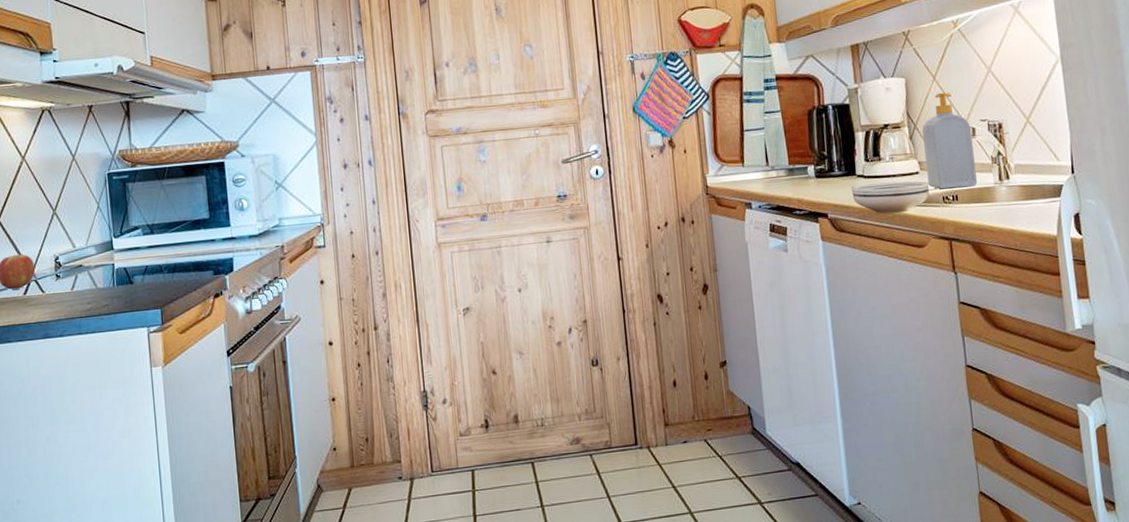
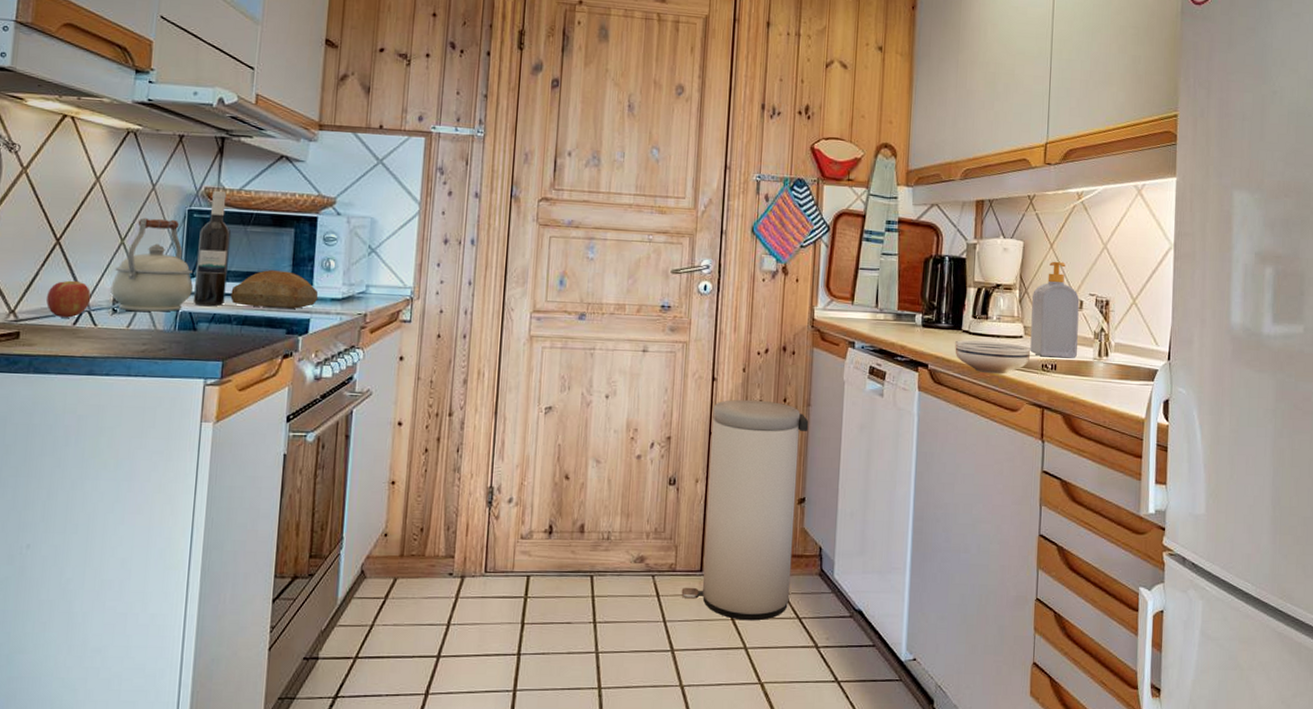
kettle: none [51,184,124,275] -> present [110,217,194,312]
wine bottle: none [121,151,154,261] -> present [192,190,232,306]
bread: none [158,216,237,255] -> present [230,270,319,309]
pedal bin: none [620,272,727,487] -> present [681,399,809,621]

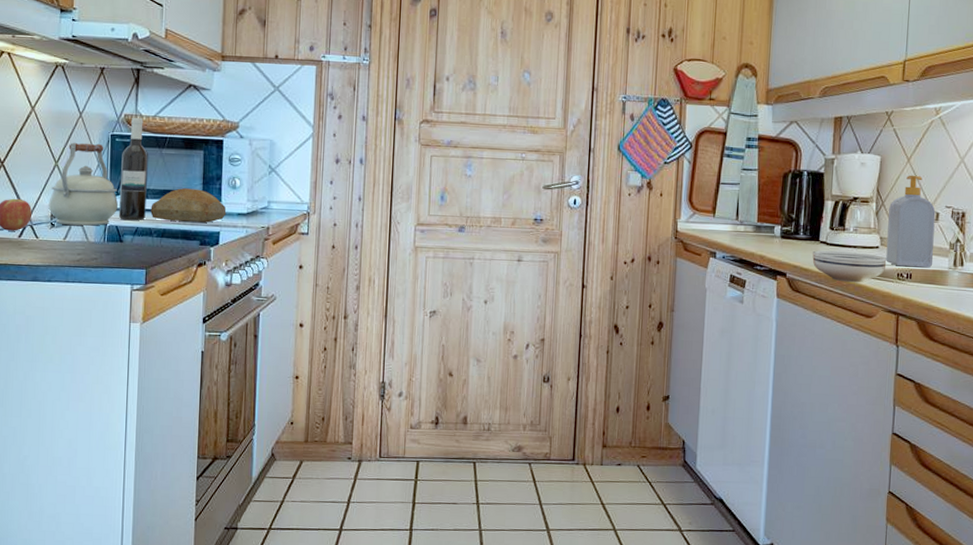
pedal bin: present [681,399,809,621] -> none [555,305,673,506]

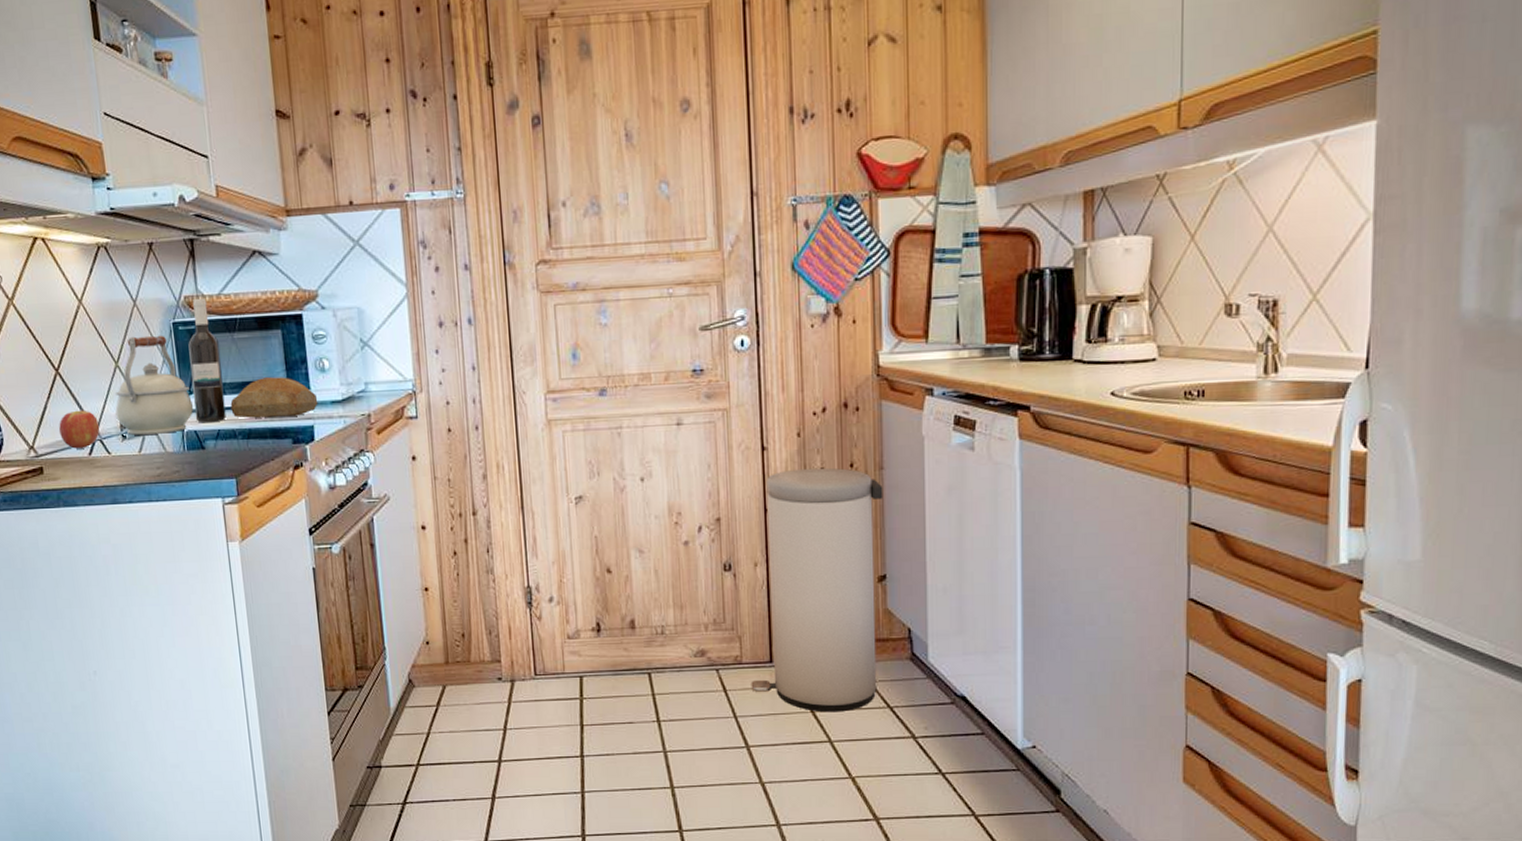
pedal bin: none [555,305,673,506] -> present [751,467,884,713]
bowl: present [812,250,887,283] -> none [1064,369,1169,410]
soap bottle: present [886,175,936,268] -> none [1167,256,1235,382]

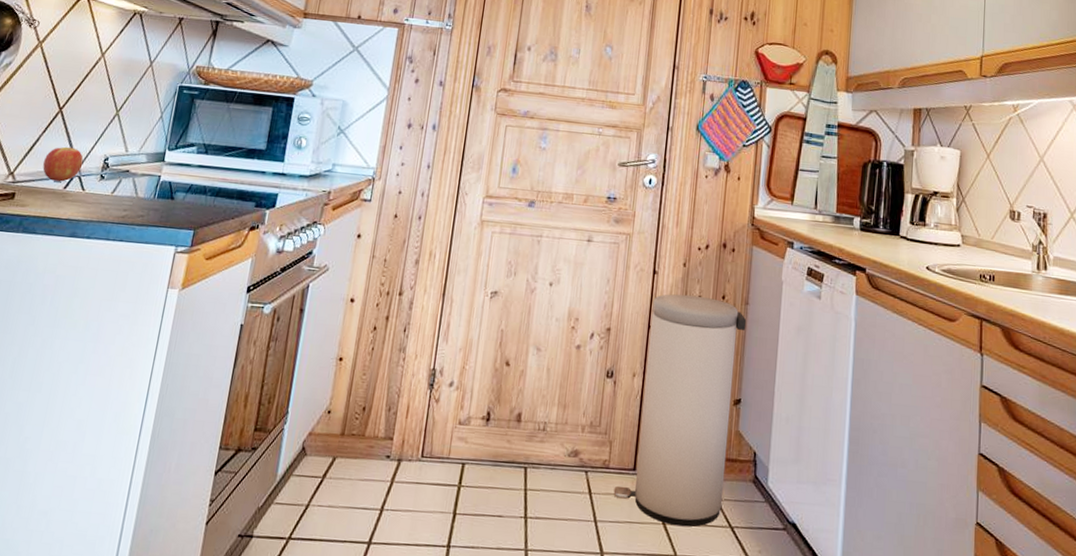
kettle: present [114,335,193,435] -> none [101,91,178,181]
wine bottle: present [188,298,226,423] -> none [173,69,216,177]
bread: present [230,377,318,419] -> none [208,145,288,183]

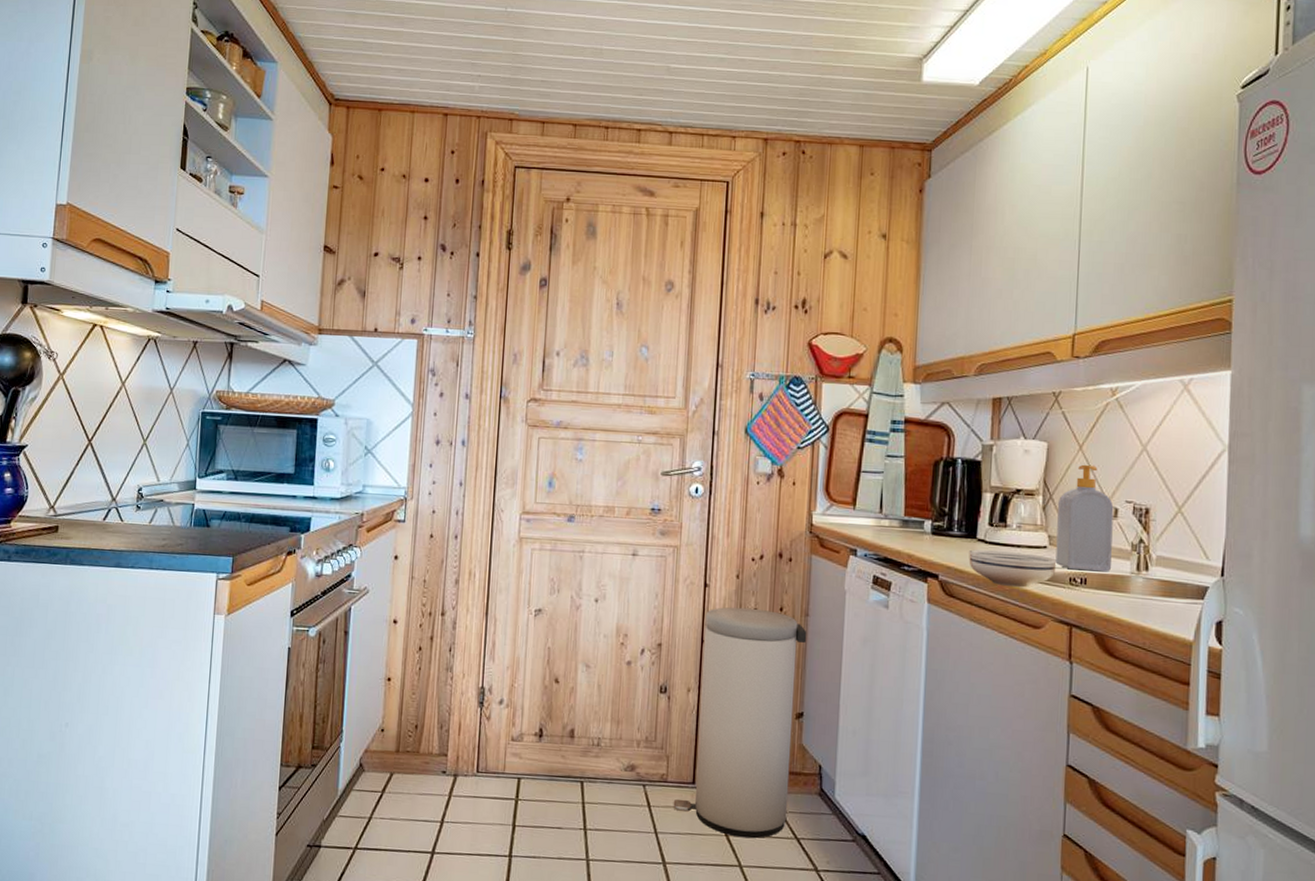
fruit: present [42,146,83,182] -> none [80,478,118,514]
bowl: none [892,245,969,283] -> present [969,549,1057,588]
soap bottle: none [968,171,1017,270] -> present [1055,464,1114,572]

